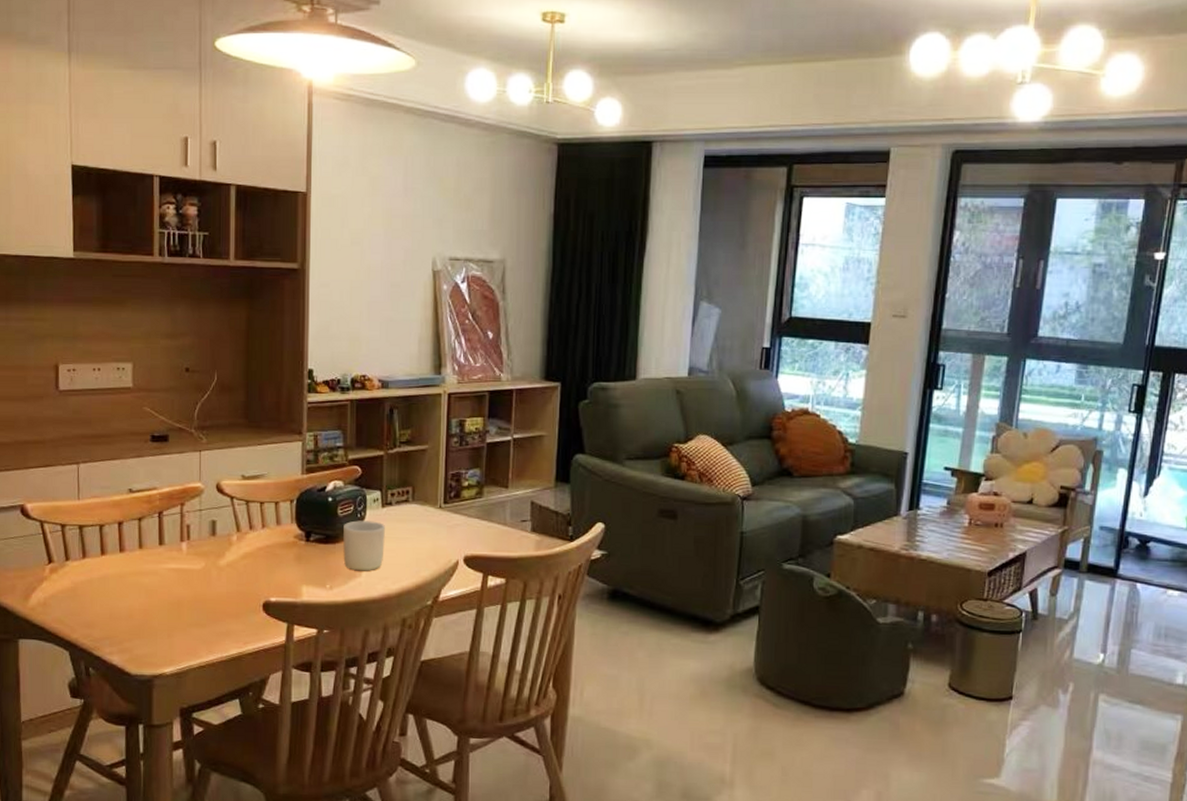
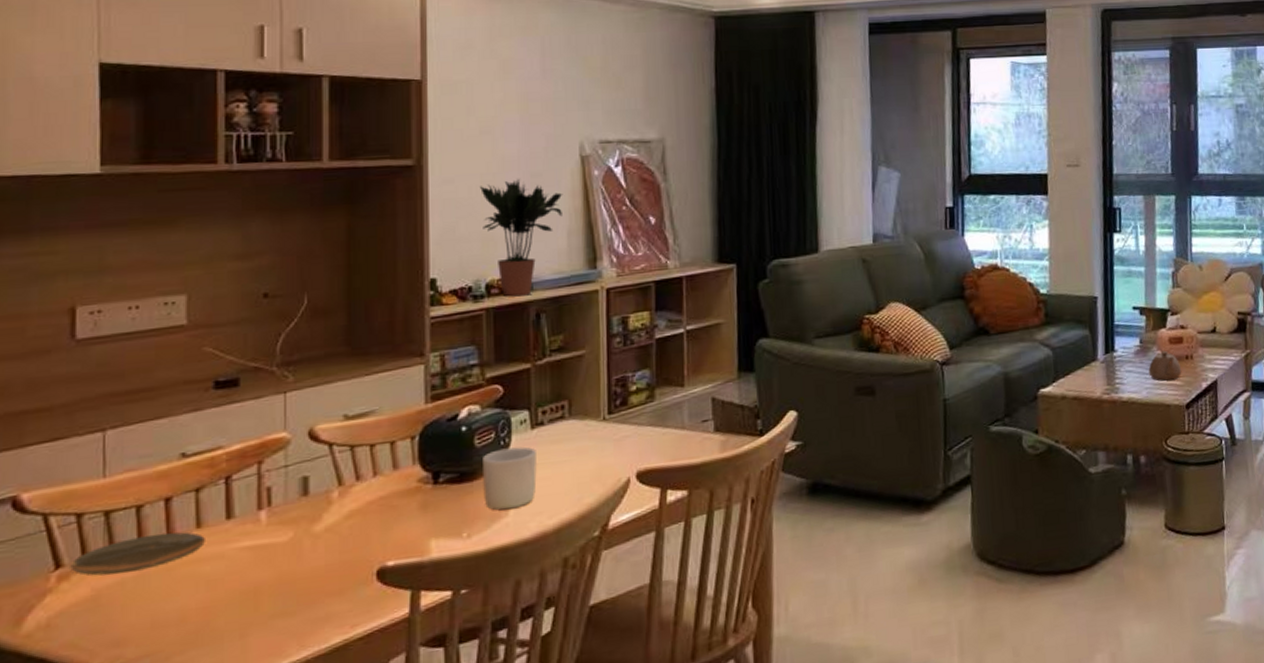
plate: none [58,548,145,574] -> present [70,532,205,576]
potted plant: none [350,287,417,392] -> present [480,178,563,297]
teapot: none [952,515,989,546] -> present [1148,350,1182,381]

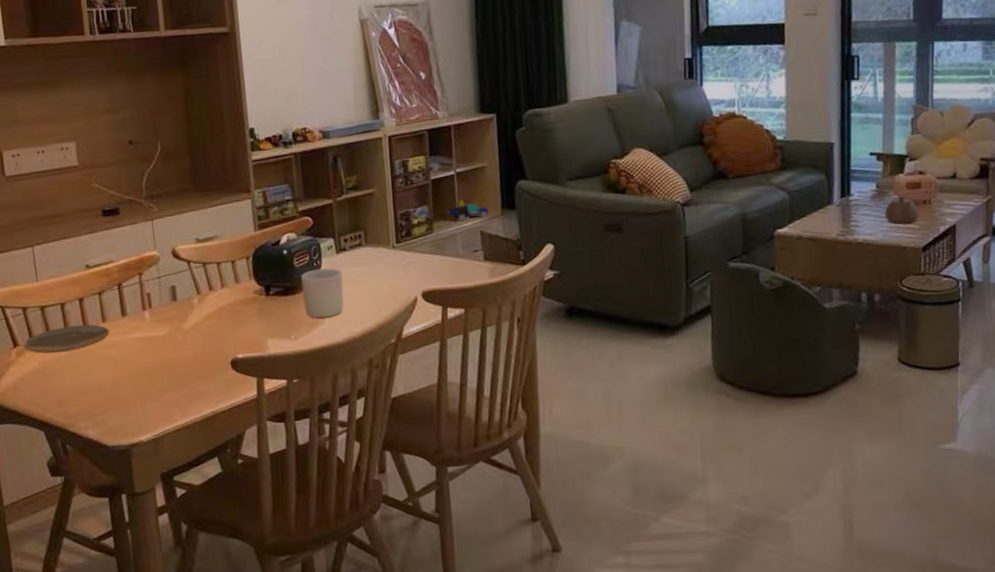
potted plant: present [480,178,563,297] -> none [281,41,349,143]
toy blocks: none [674,362,723,387] -> present [448,200,489,222]

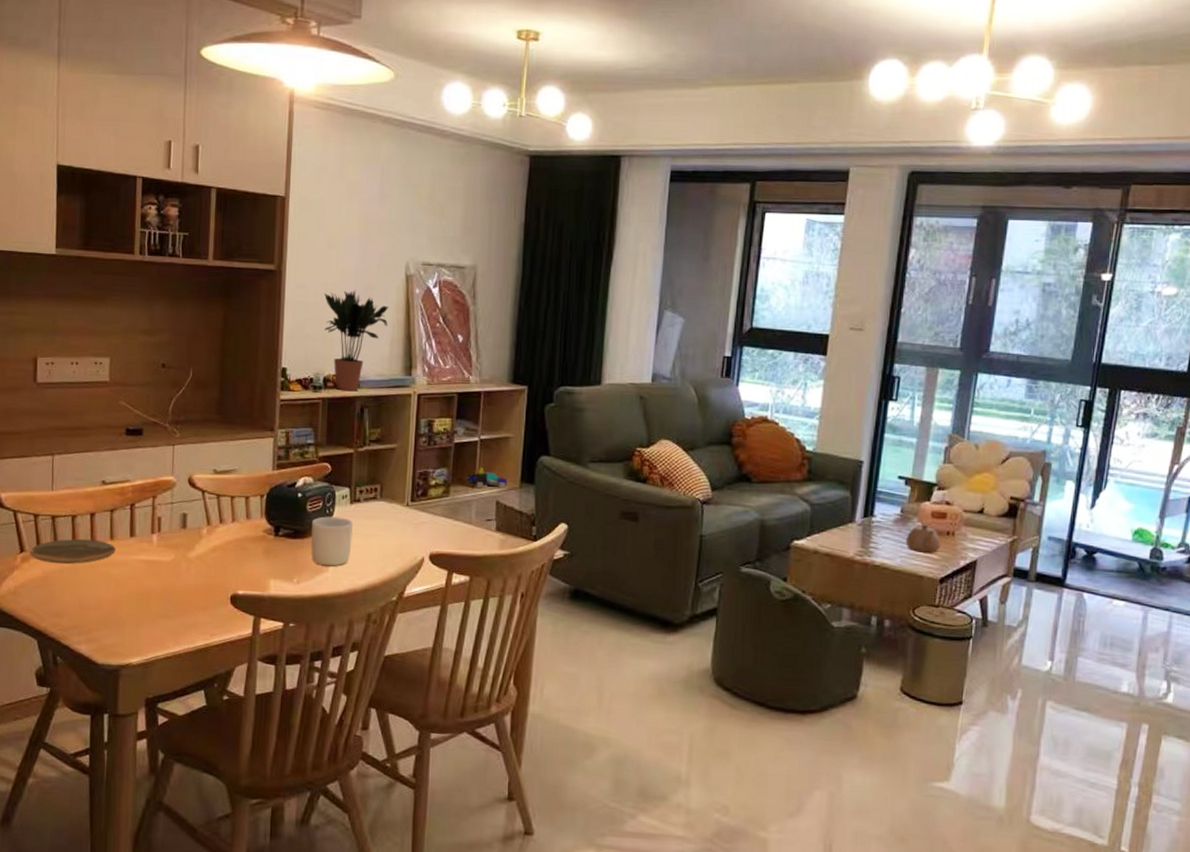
potted plant: none [281,41,349,143] -> present [324,289,389,392]

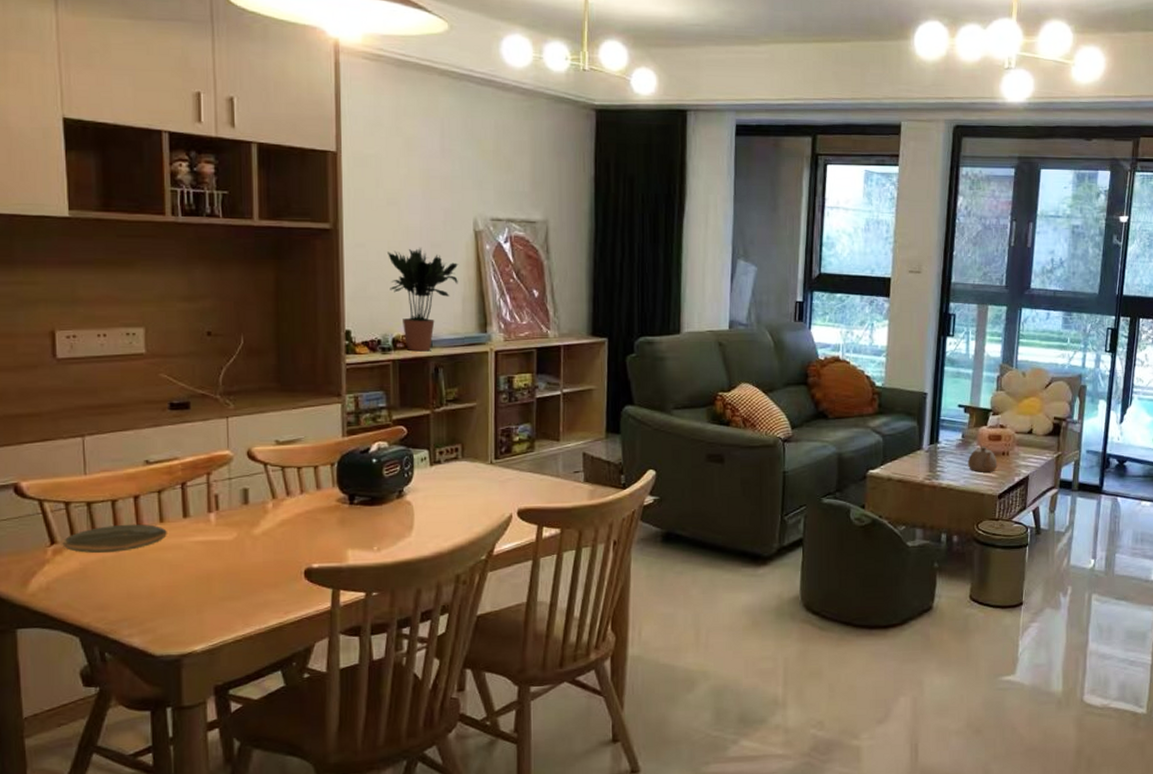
mug: present [311,516,353,566] -> none [390,480,435,531]
toy blocks: present [466,467,508,489] -> none [551,421,593,442]

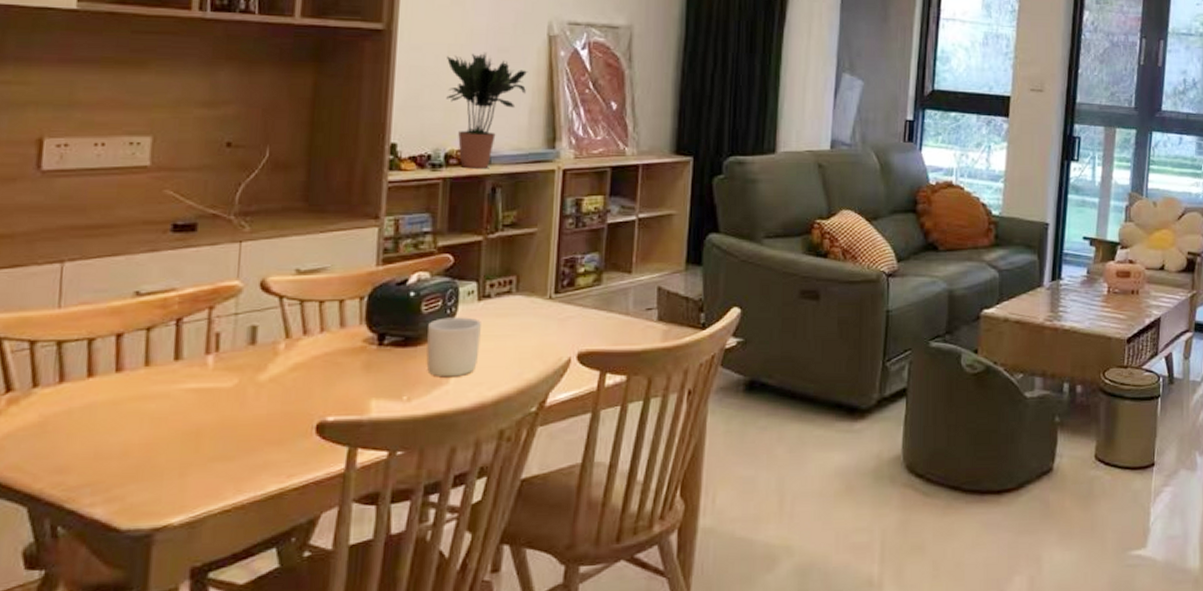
plate: present [62,524,167,553] -> none [20,367,153,403]
mug: none [390,480,435,531] -> present [426,317,481,377]
teapot: present [967,446,998,473] -> none [1093,283,1126,313]

